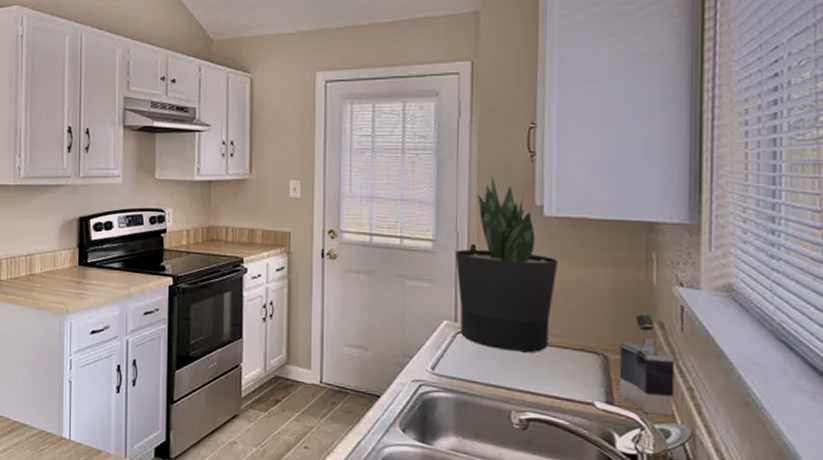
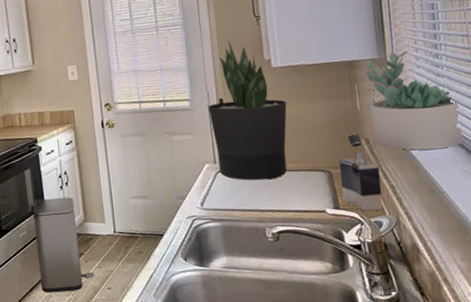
pedal bin: none [225,328,291,443] -> present [30,196,95,293]
succulent plant: none [670,219,800,353] -> present [365,51,464,151]

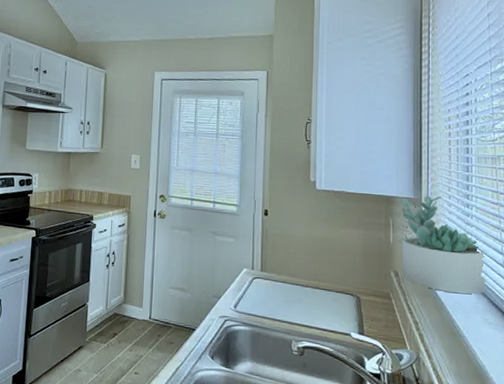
pedal bin: present [30,196,95,293] -> none [72,273,125,370]
planter: present [208,40,287,181] -> none [253,157,326,295]
perfume bottle: present [339,133,382,212] -> none [367,264,406,343]

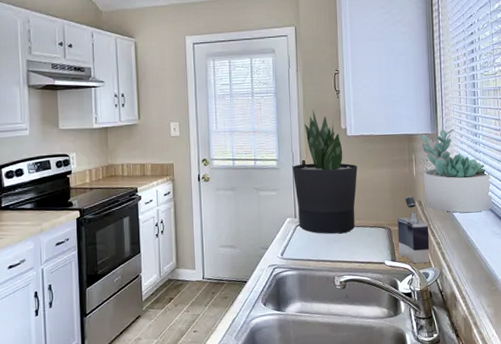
planter: none [253,157,326,295] -> present [292,109,358,235]
perfume bottle: none [367,264,406,343] -> present [397,196,430,264]

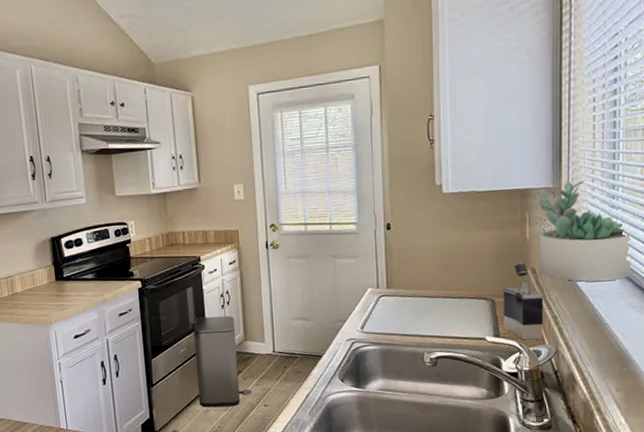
pedal bin: none [126,244,183,336] -> present [191,315,252,408]
planter: present [292,109,358,235] -> none [374,163,455,307]

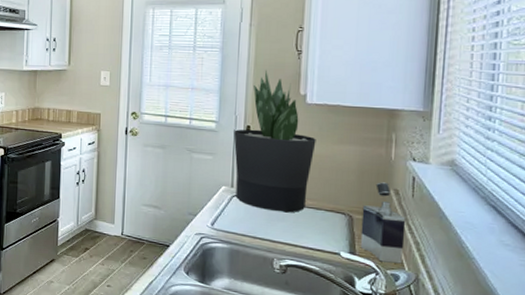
pedal bin: present [191,315,252,408] -> none [44,191,97,282]
planter: none [374,163,455,307] -> present [233,70,316,213]
succulent plant: present [538,181,632,282] -> none [403,108,508,215]

